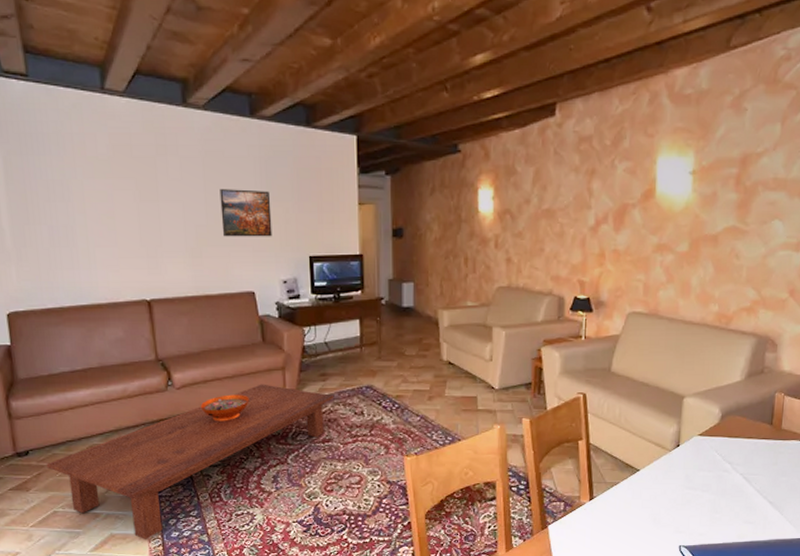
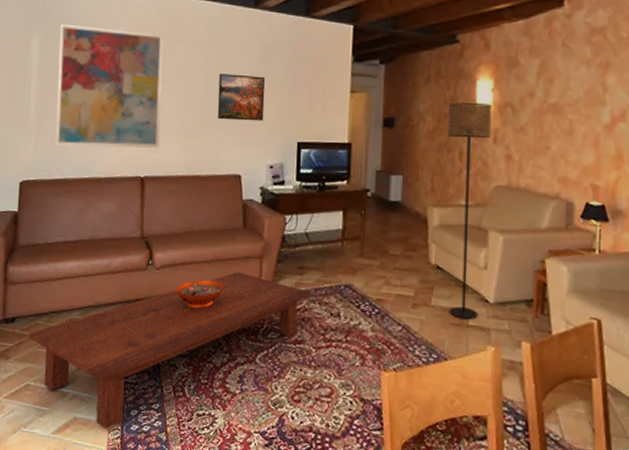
wall art: none [24,137,163,273] -> present [55,24,163,148]
floor lamp: none [453,211,492,405] -> present [448,103,492,320]

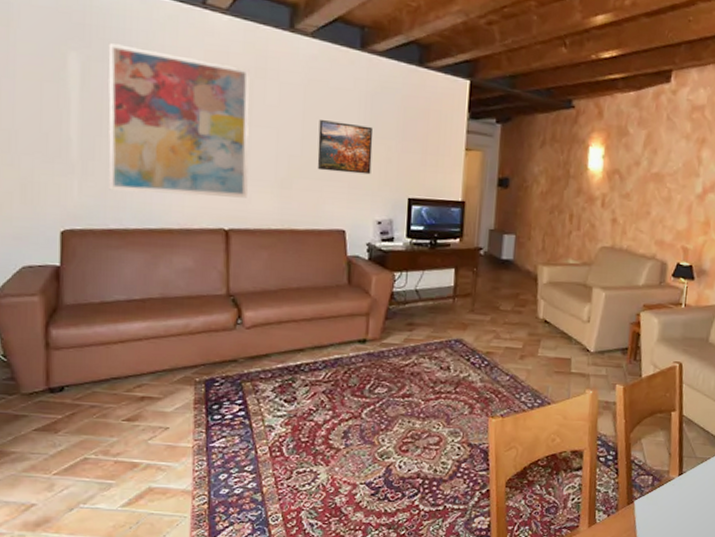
coffee table: present [28,271,309,430] -> none [83,329,419,497]
decorative bowl: present [176,280,224,309] -> none [270,338,327,368]
floor lamp: present [448,103,492,320] -> none [554,166,602,368]

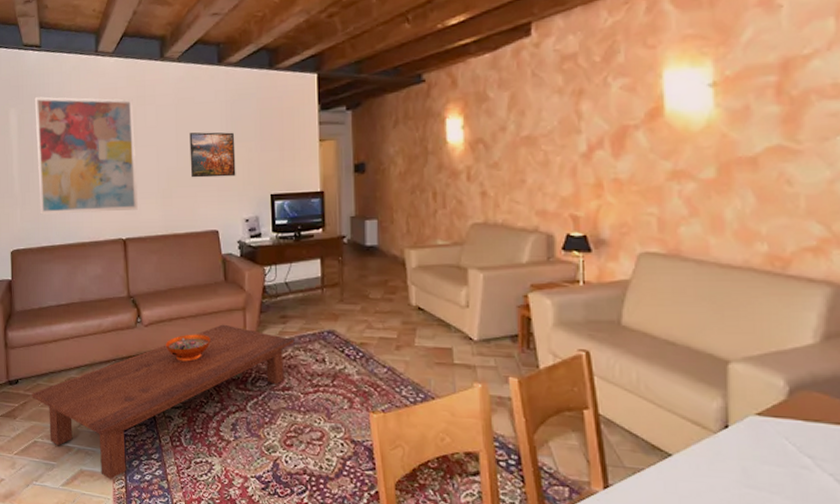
coffee table: none [83,329,419,497] -> present [31,324,293,480]
decorative bowl: none [270,338,327,368] -> present [165,334,211,362]

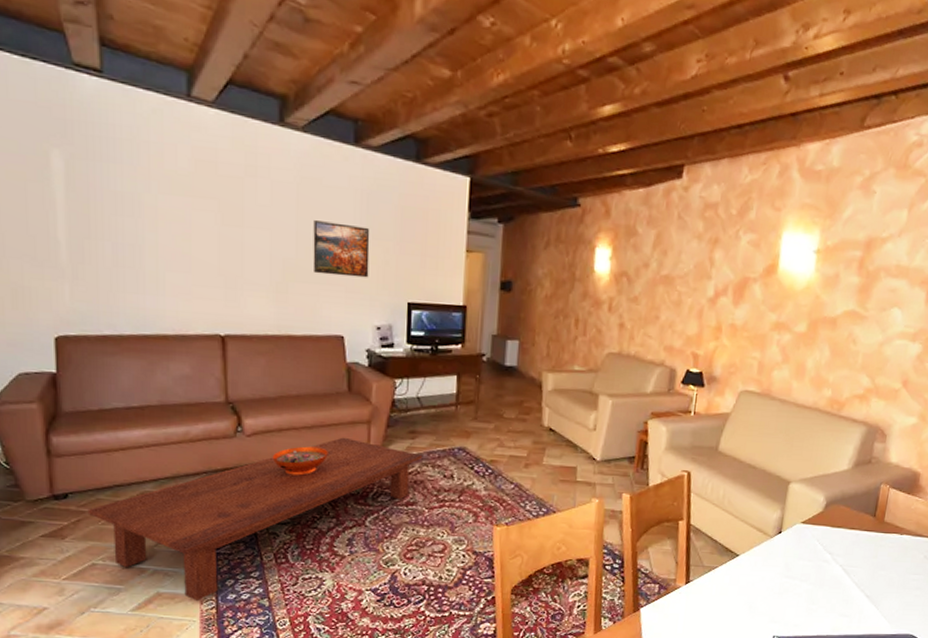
wall art: present [34,96,138,215] -> none [92,140,242,303]

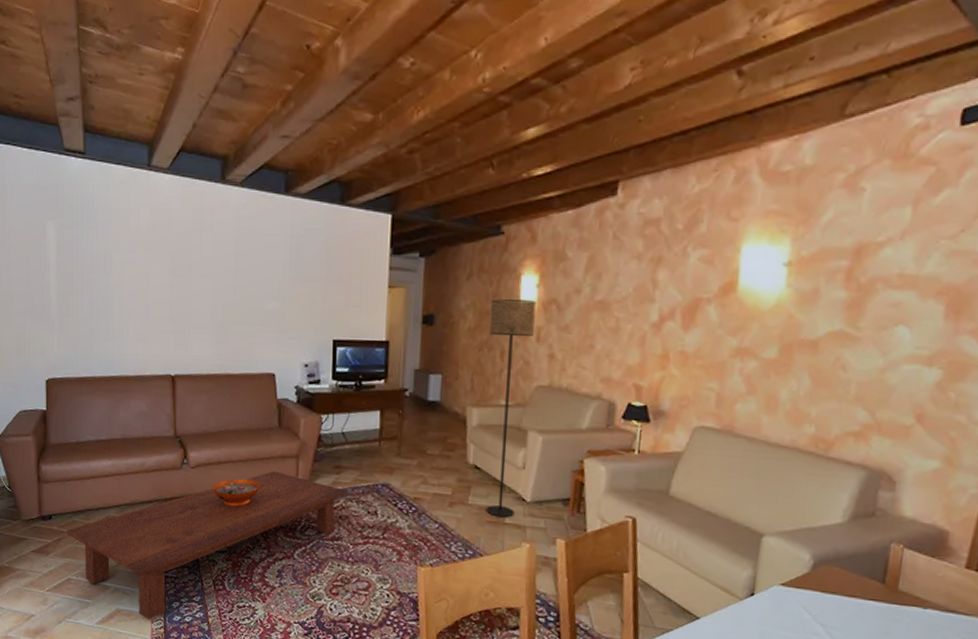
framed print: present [312,220,370,278] -> none [248,267,299,318]
floor lamp: none [559,269,609,476] -> present [486,299,536,518]

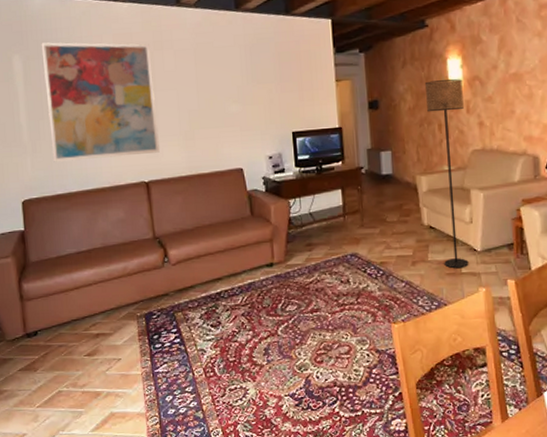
coffee table: present [66,470,346,621] -> none [53,256,320,419]
wall art: none [76,211,189,345] -> present [41,42,160,162]
decorative bowl: present [212,478,261,507] -> none [194,268,240,296]

